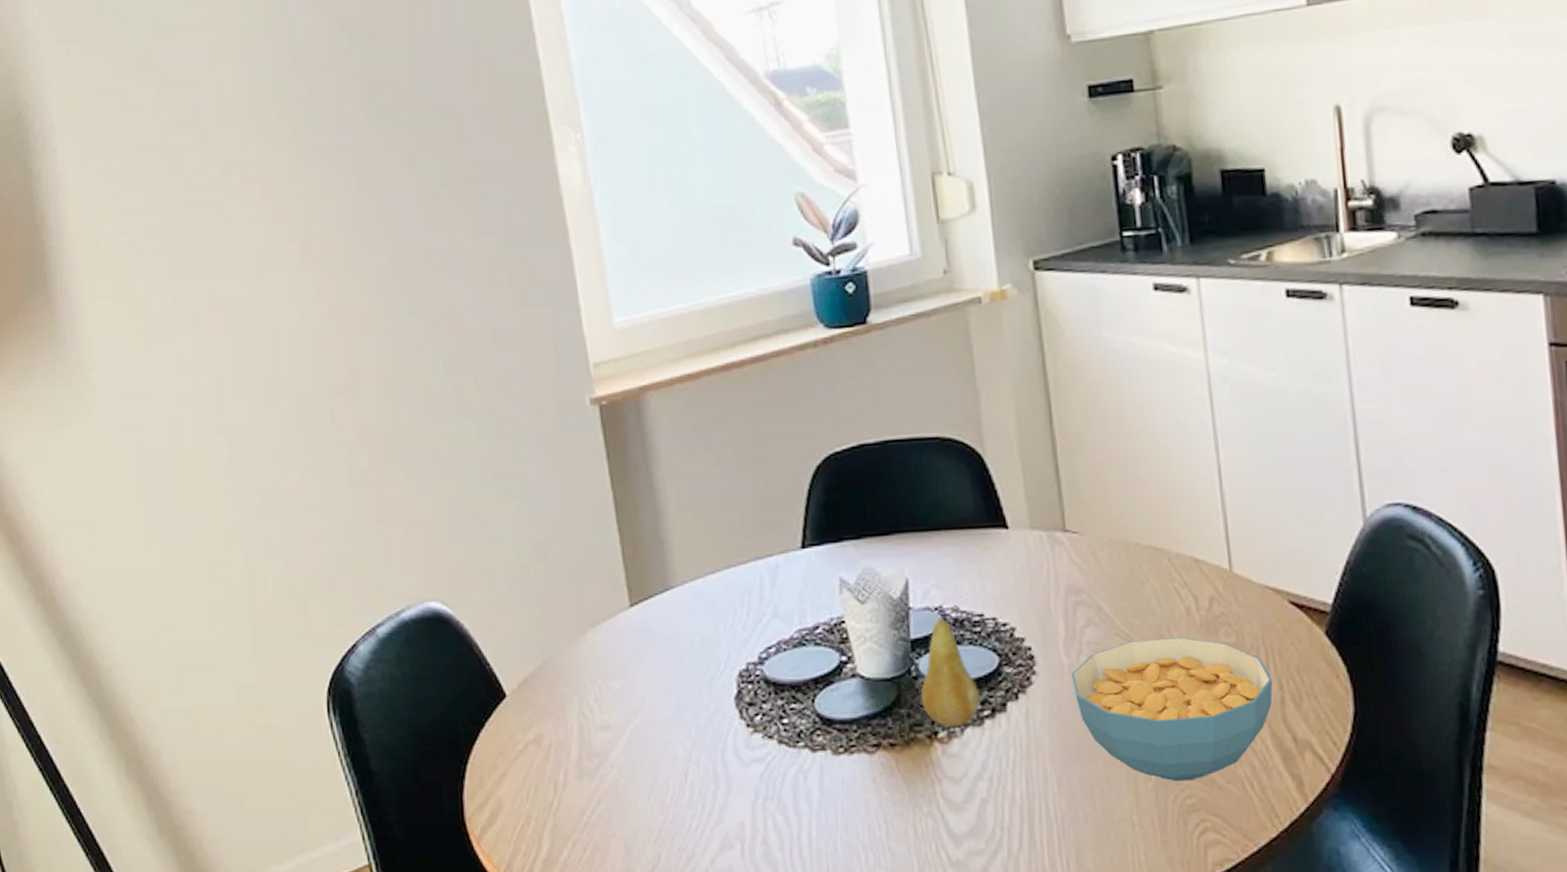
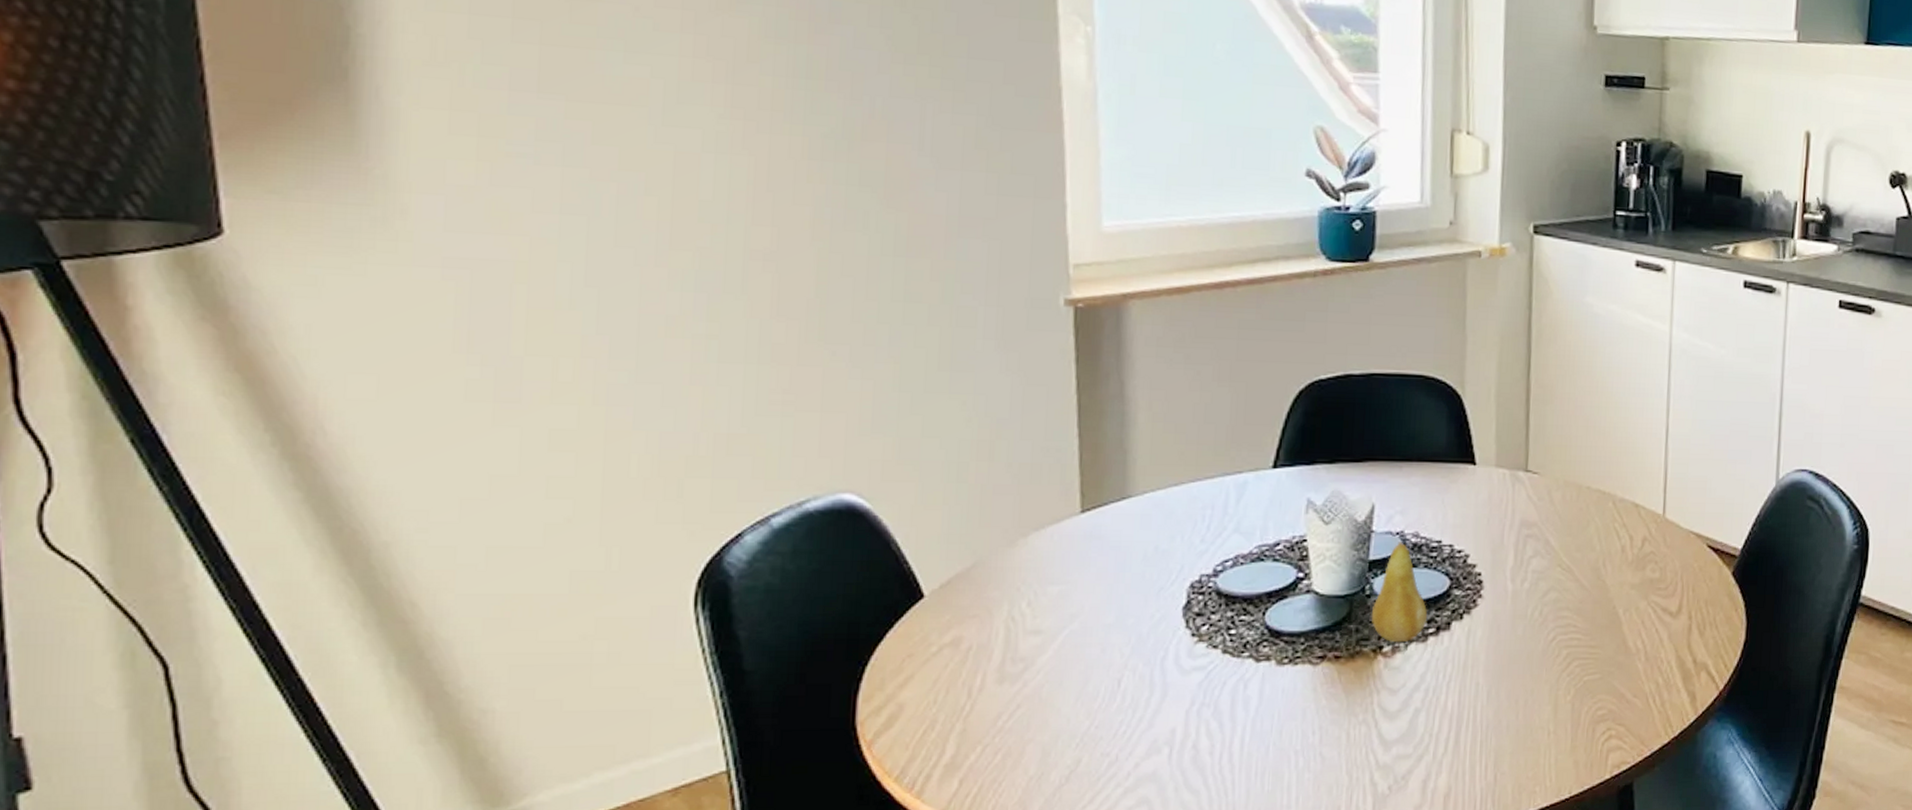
cereal bowl: present [1072,637,1273,782] -> none [1514,571,1684,696]

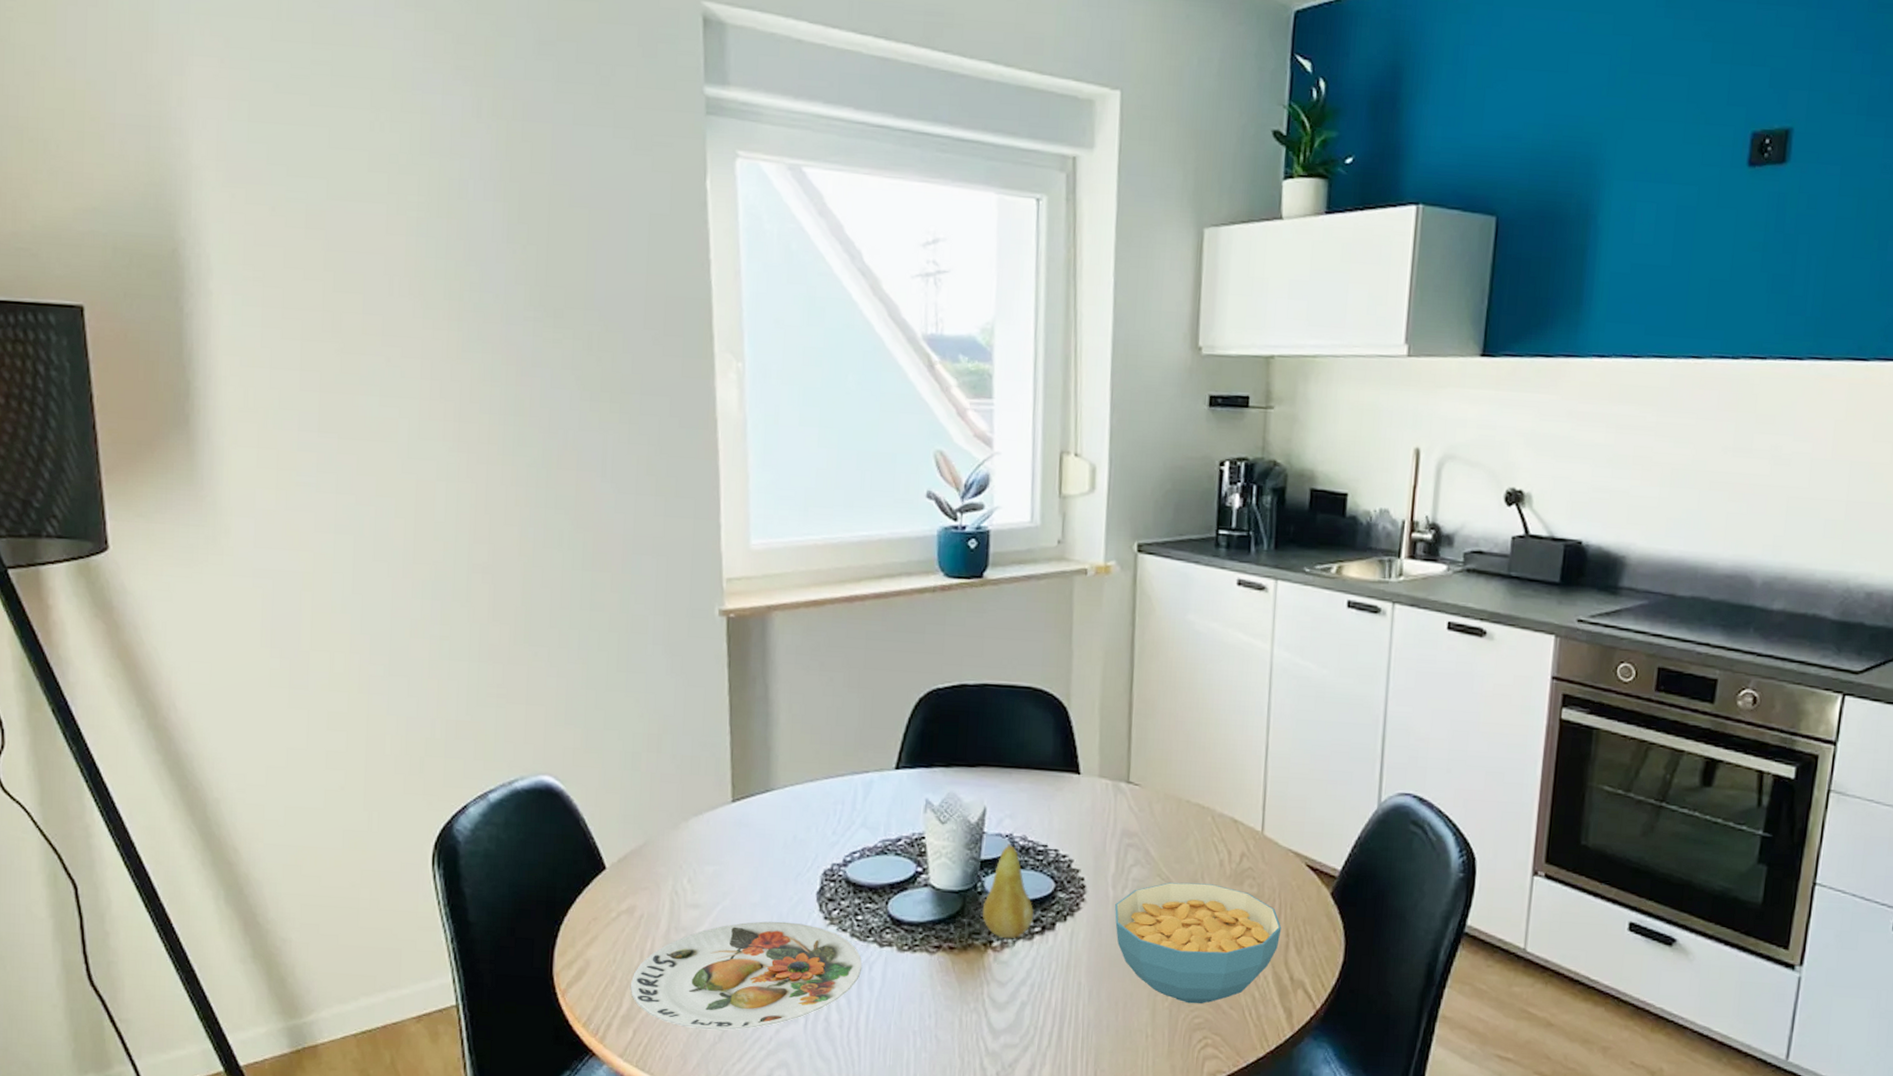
plate: none [955,642,1236,771] -> present [630,921,863,1030]
cereal bowl: none [1514,571,1684,696] -> present [1115,882,1282,1004]

